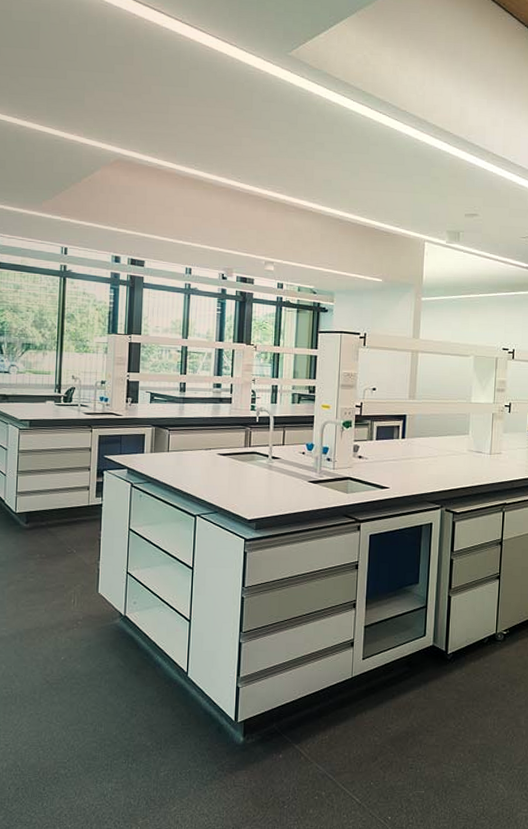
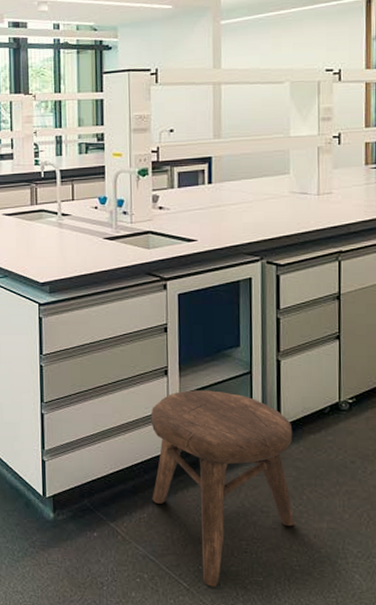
stool: none [334,622,457,801] -> present [150,390,295,587]

